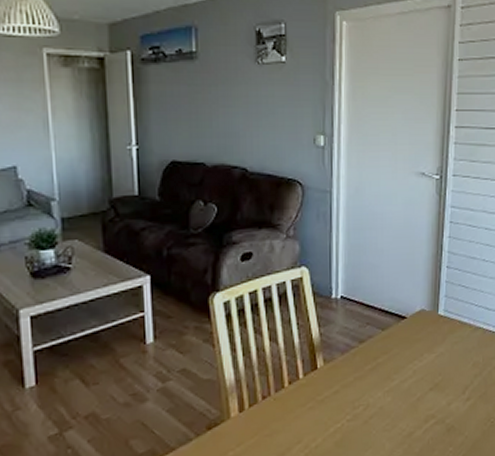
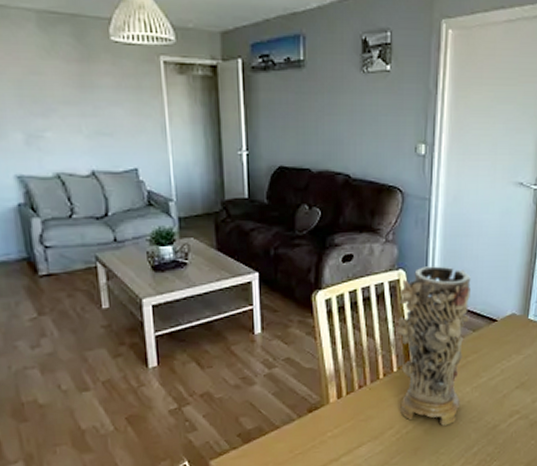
decorative vase: none [302,261,377,437] -> present [397,266,471,426]

